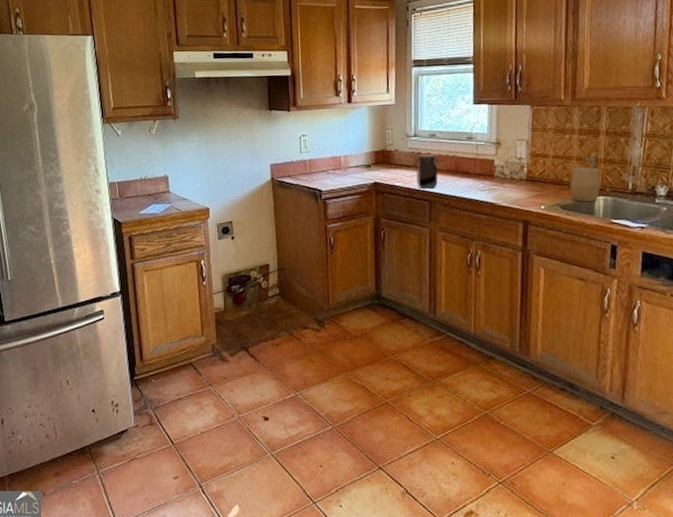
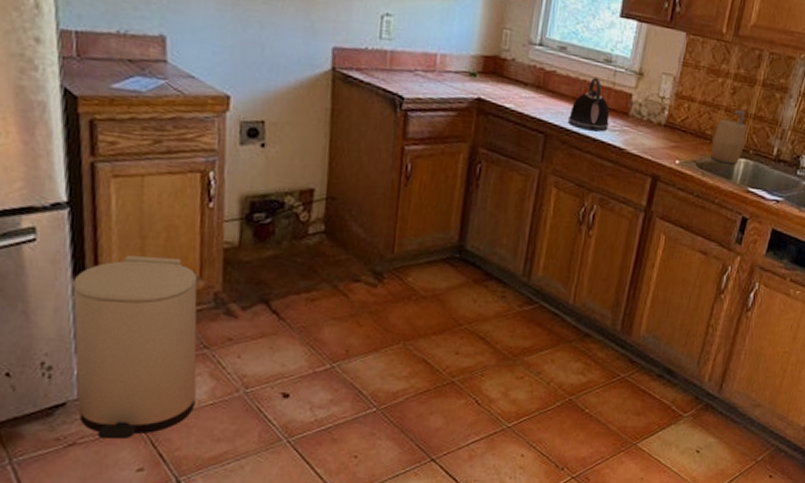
pedal bin: none [126,322,206,455] -> present [72,256,198,440]
jar: present [414,154,440,189] -> none [533,70,567,118]
kettle: none [446,152,479,193] -> present [568,76,610,132]

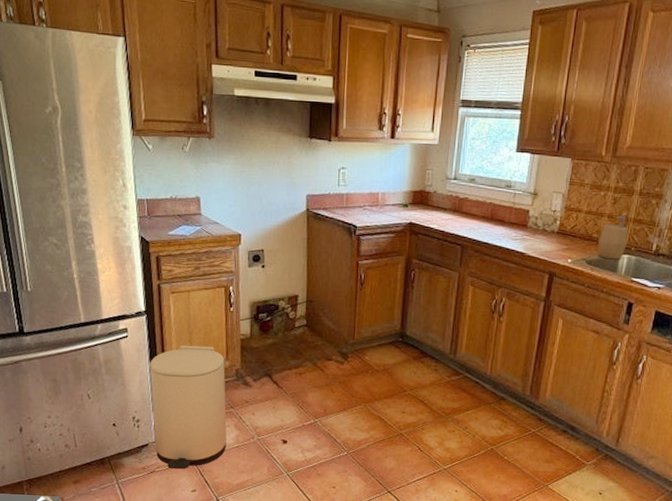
kettle: present [568,76,610,132] -> none [479,199,512,241]

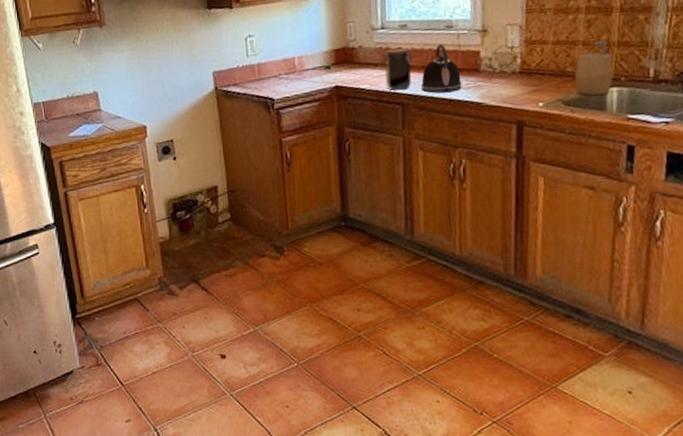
pedal bin: present [150,345,227,470] -> none [65,254,158,398]
jar: none [451,198,477,233] -> present [382,48,413,90]
kettle: none [479,199,512,241] -> present [421,43,462,94]

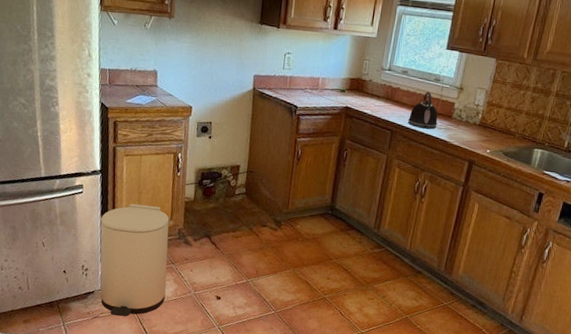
pedal bin: none [65,254,158,398] -> present [100,204,170,317]
jar: present [382,48,413,90] -> none [383,87,408,120]
soap dispenser: present [575,39,614,96] -> none [514,113,543,154]

